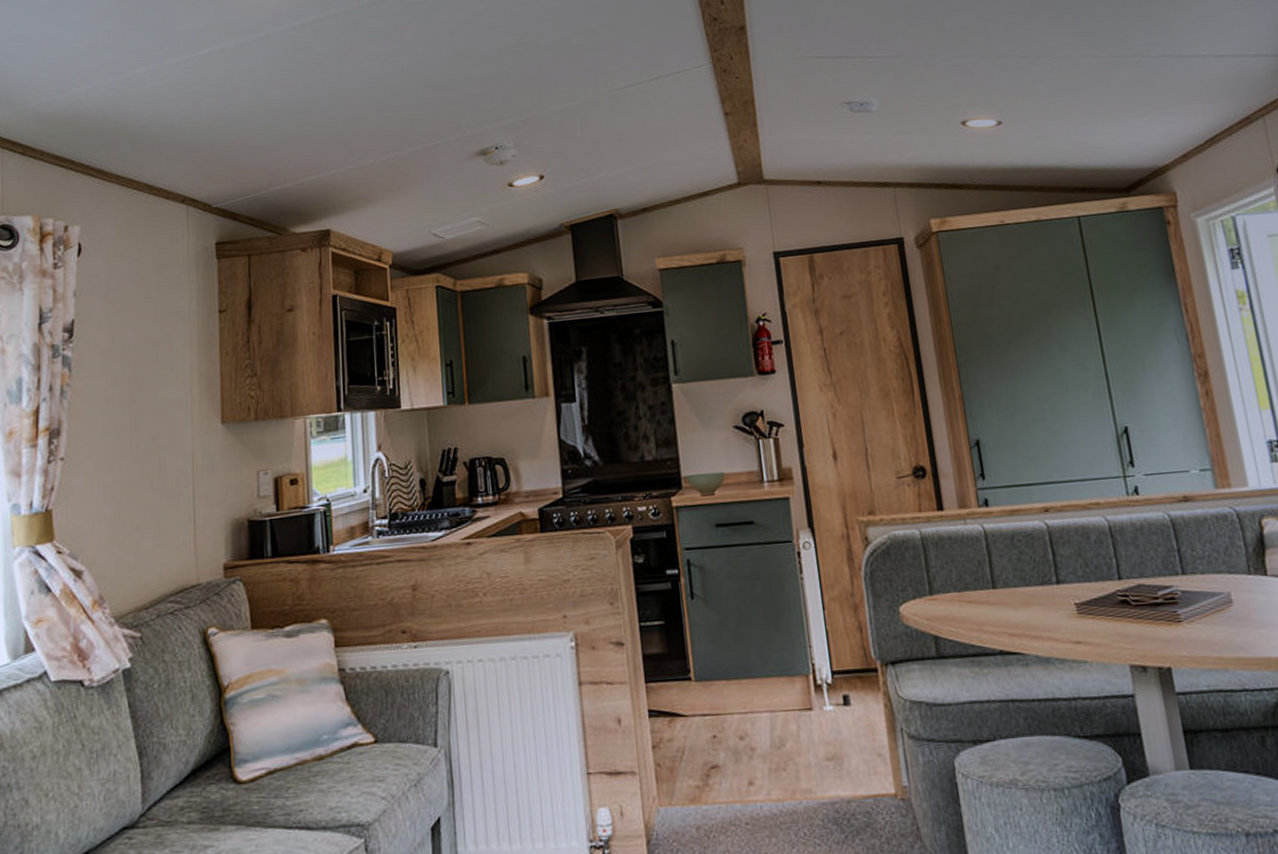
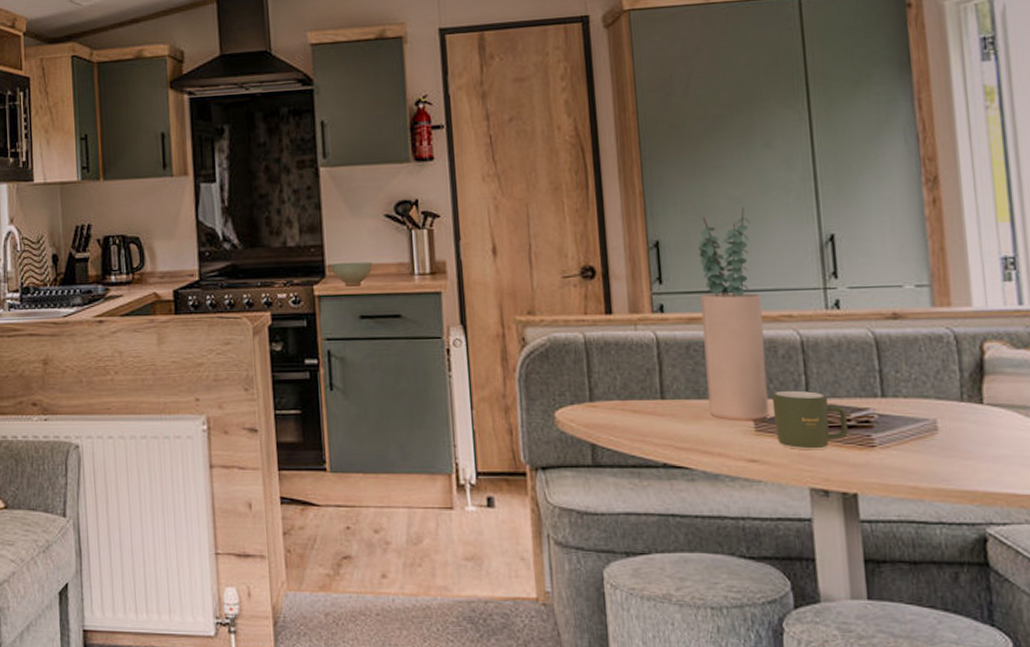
vase: none [1013,405,1089,606] -> present [698,207,770,421]
mug: none [1088,572,1158,630] -> present [771,390,849,451]

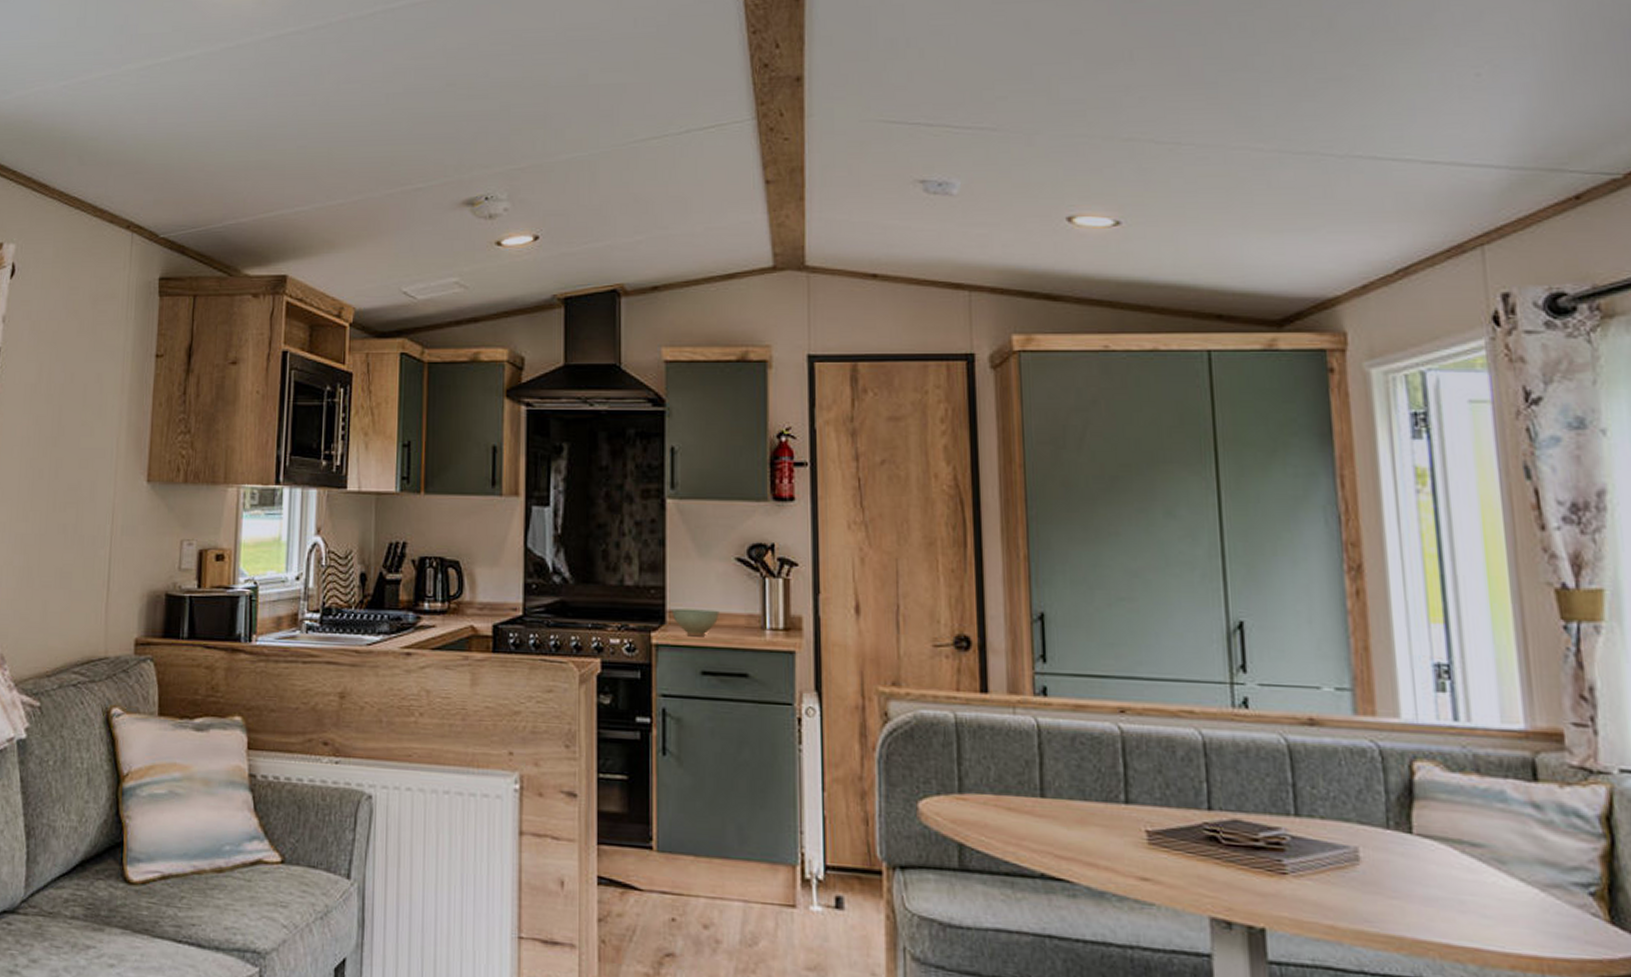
vase: present [698,207,770,421] -> none [1088,582,1166,833]
mug: present [771,390,849,451] -> none [1168,798,1256,873]

